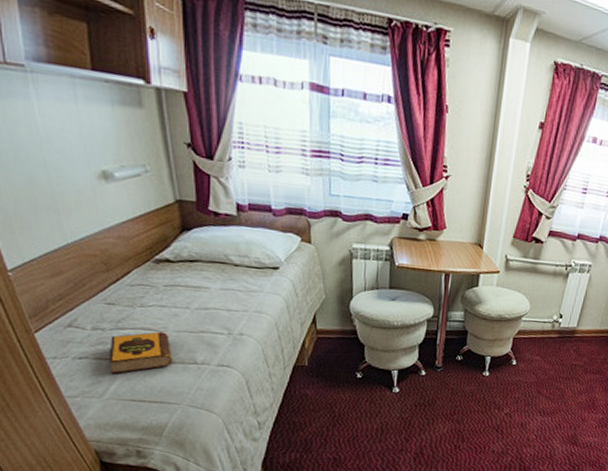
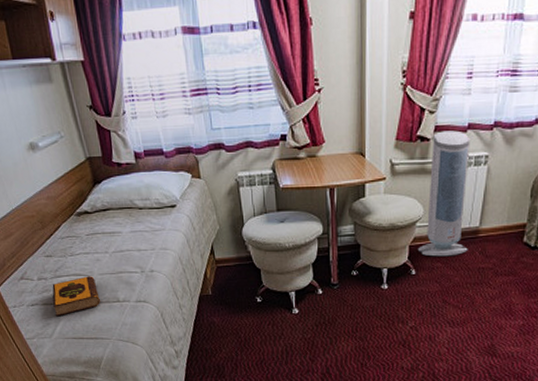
air purifier: none [520,236,579,352] -> present [417,130,471,257]

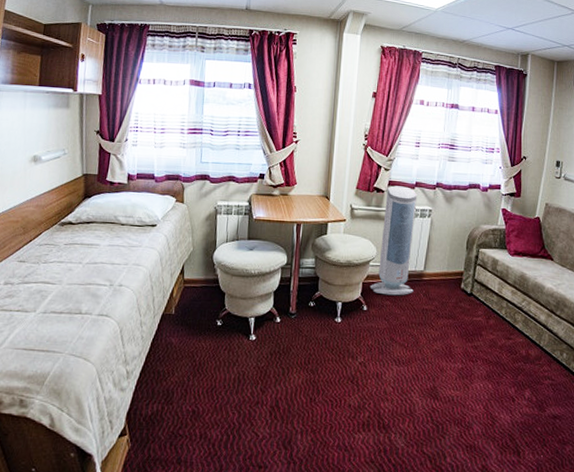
hardback book: present [52,276,100,317] -> none [12,285,63,325]

